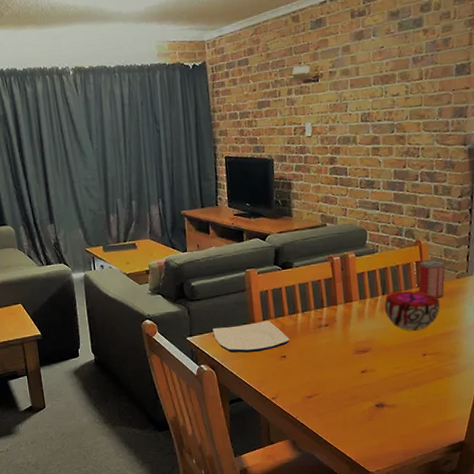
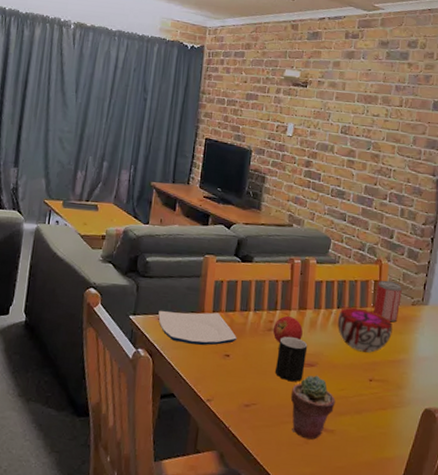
fruit: none [322,310,352,337] -> present [273,315,303,343]
cup: none [330,329,359,369] -> present [275,336,308,382]
potted succulent: none [349,359,393,417] -> present [290,375,336,440]

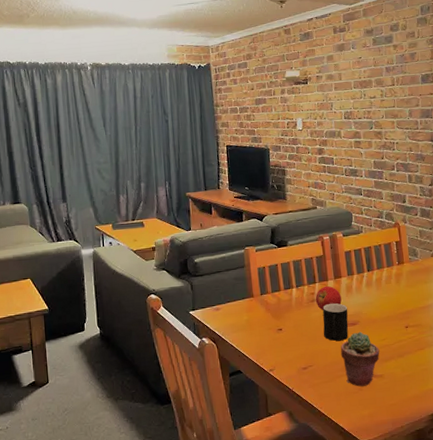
plate: present [158,311,237,346] -> none [214,295,286,326]
decorative bowl: present [337,307,393,353] -> none [369,267,419,305]
beer can: present [373,280,402,322] -> none [398,239,422,274]

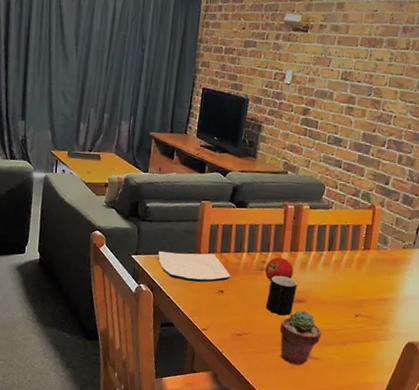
plate: none [214,295,286,326] -> present [158,251,231,282]

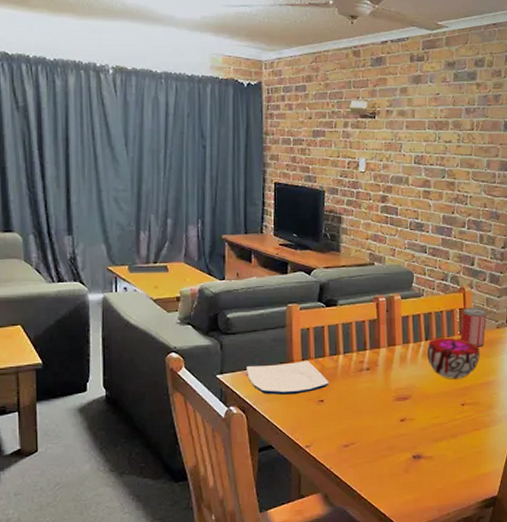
fruit: present [265,256,294,281] -> none [364,354,394,382]
cup: present [265,275,298,316] -> none [370,373,400,417]
potted succulent: present [279,310,322,365] -> none [387,407,431,469]
decorative bowl: none [327,249,382,291] -> present [426,337,480,379]
beer can: none [364,224,394,264] -> present [461,307,486,346]

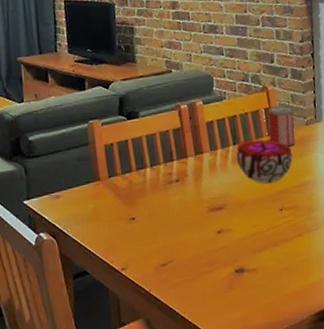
plate: present [247,360,329,395] -> none [53,177,139,217]

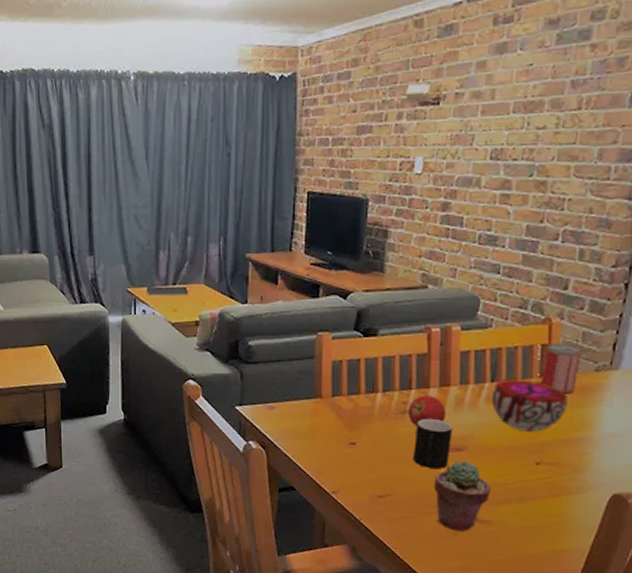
fruit: none [173,163,205,194] -> present [407,394,446,426]
cup: none [182,184,214,230] -> present [412,418,453,469]
potted succulent: none [205,217,252,285] -> present [433,460,491,531]

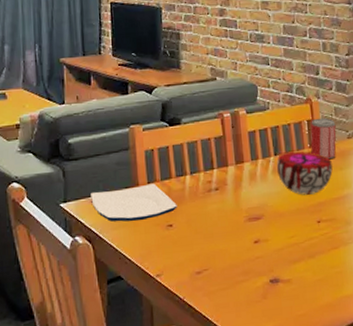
plate: none [268,397,363,434] -> present [91,183,177,222]
fruit: present [407,394,446,426] -> none [212,172,244,202]
cup: present [412,418,453,469] -> none [221,193,251,240]
potted succulent: present [433,460,491,531] -> none [241,227,288,294]

